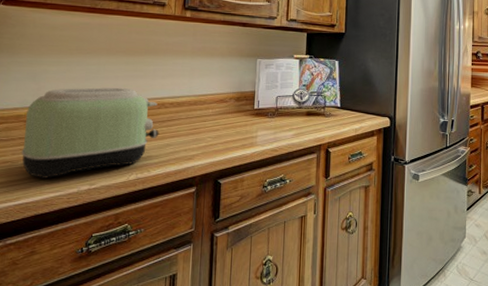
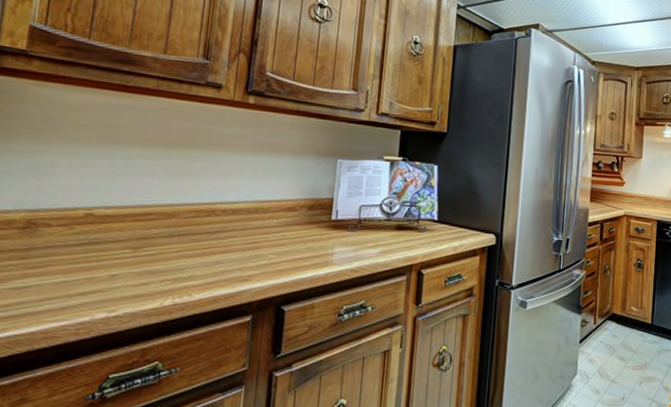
toaster: present [21,87,159,179] -> none [11,187,207,303]

